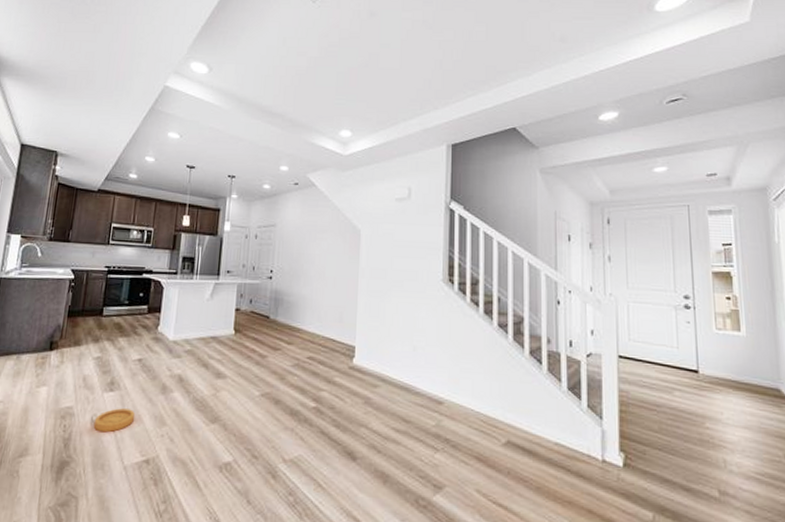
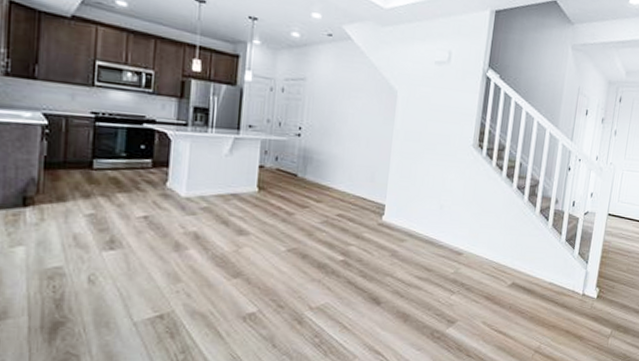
pet bowl: present [93,408,135,433] -> none [92,267,143,291]

